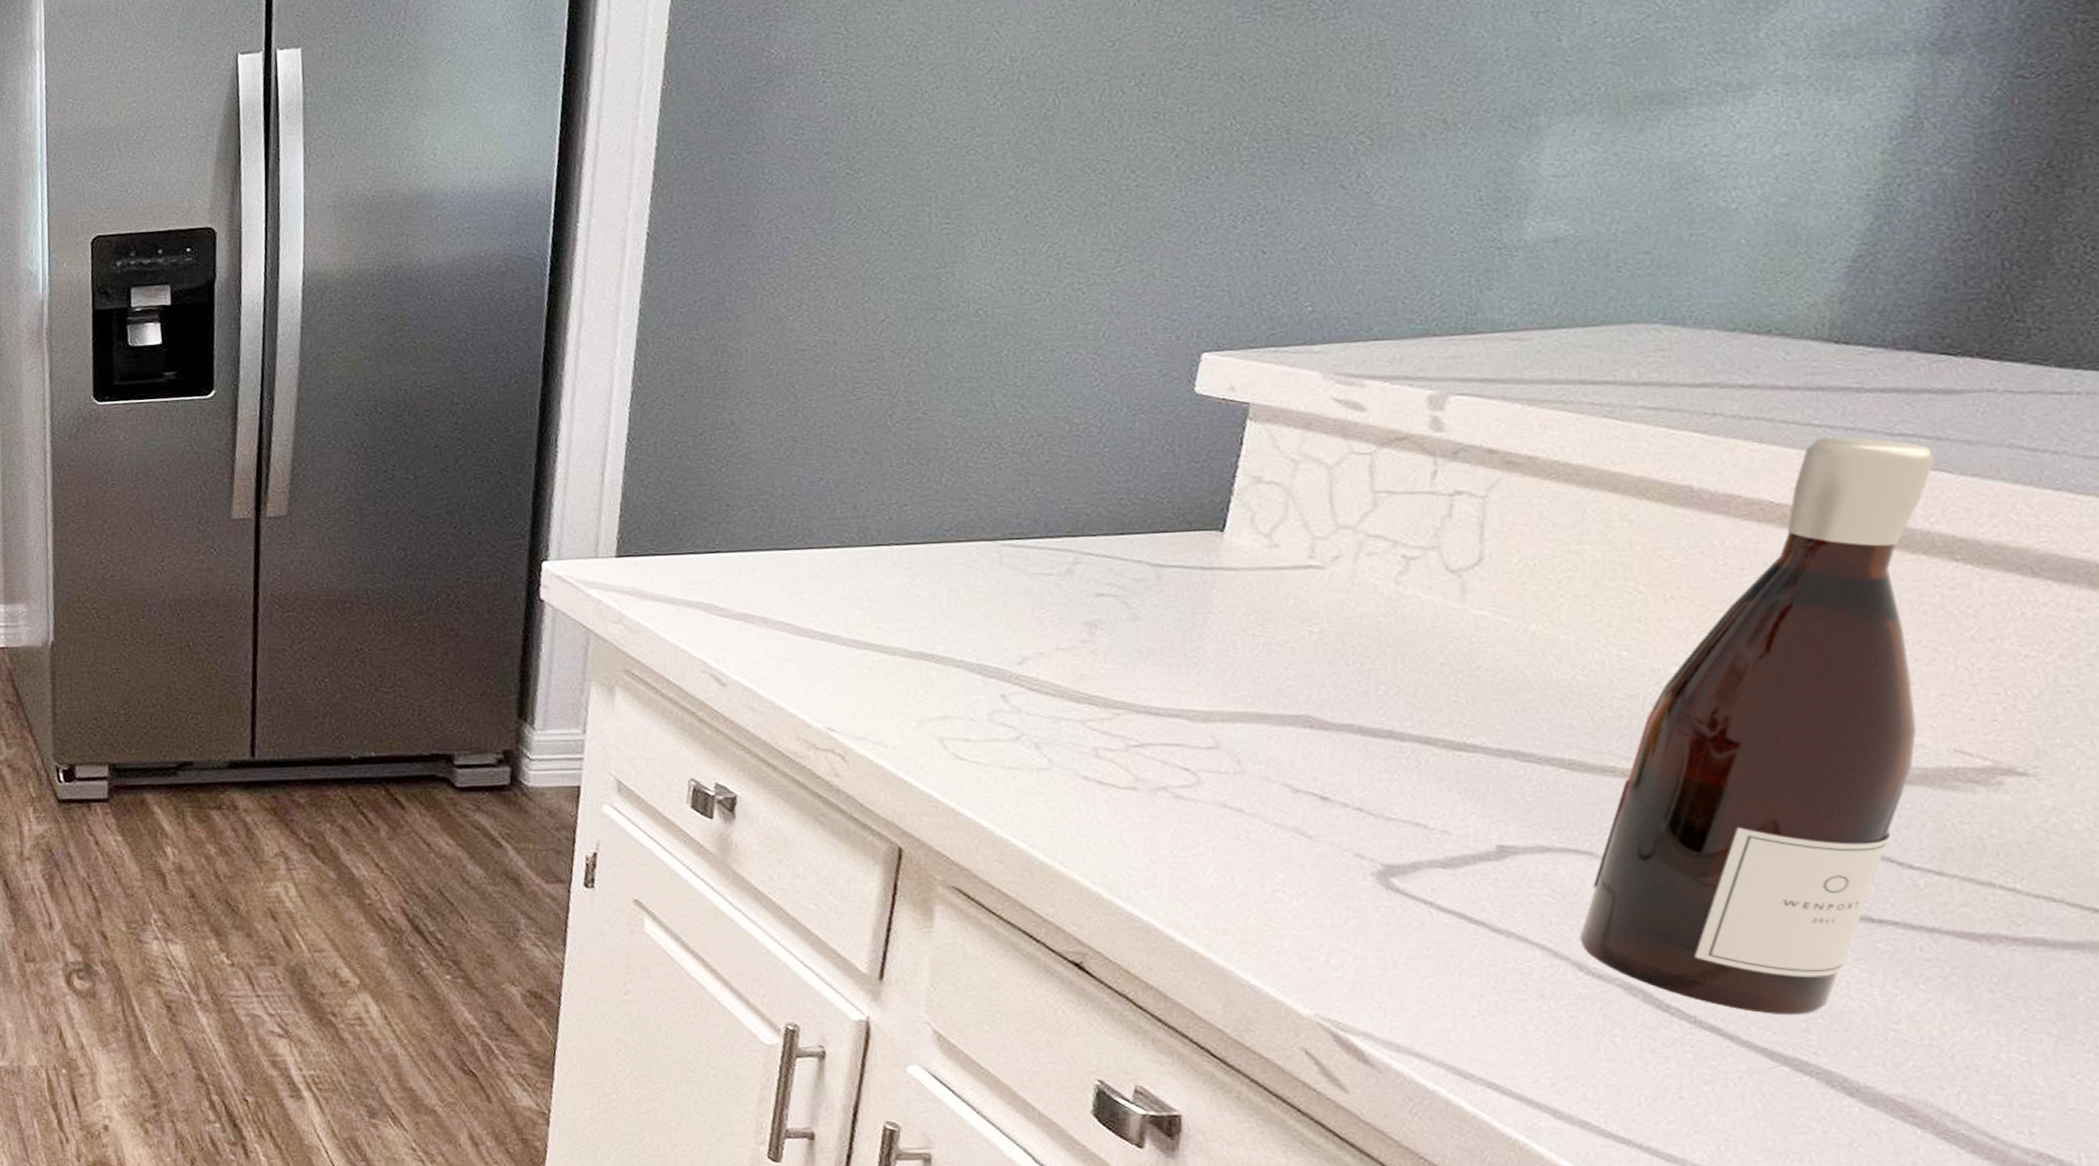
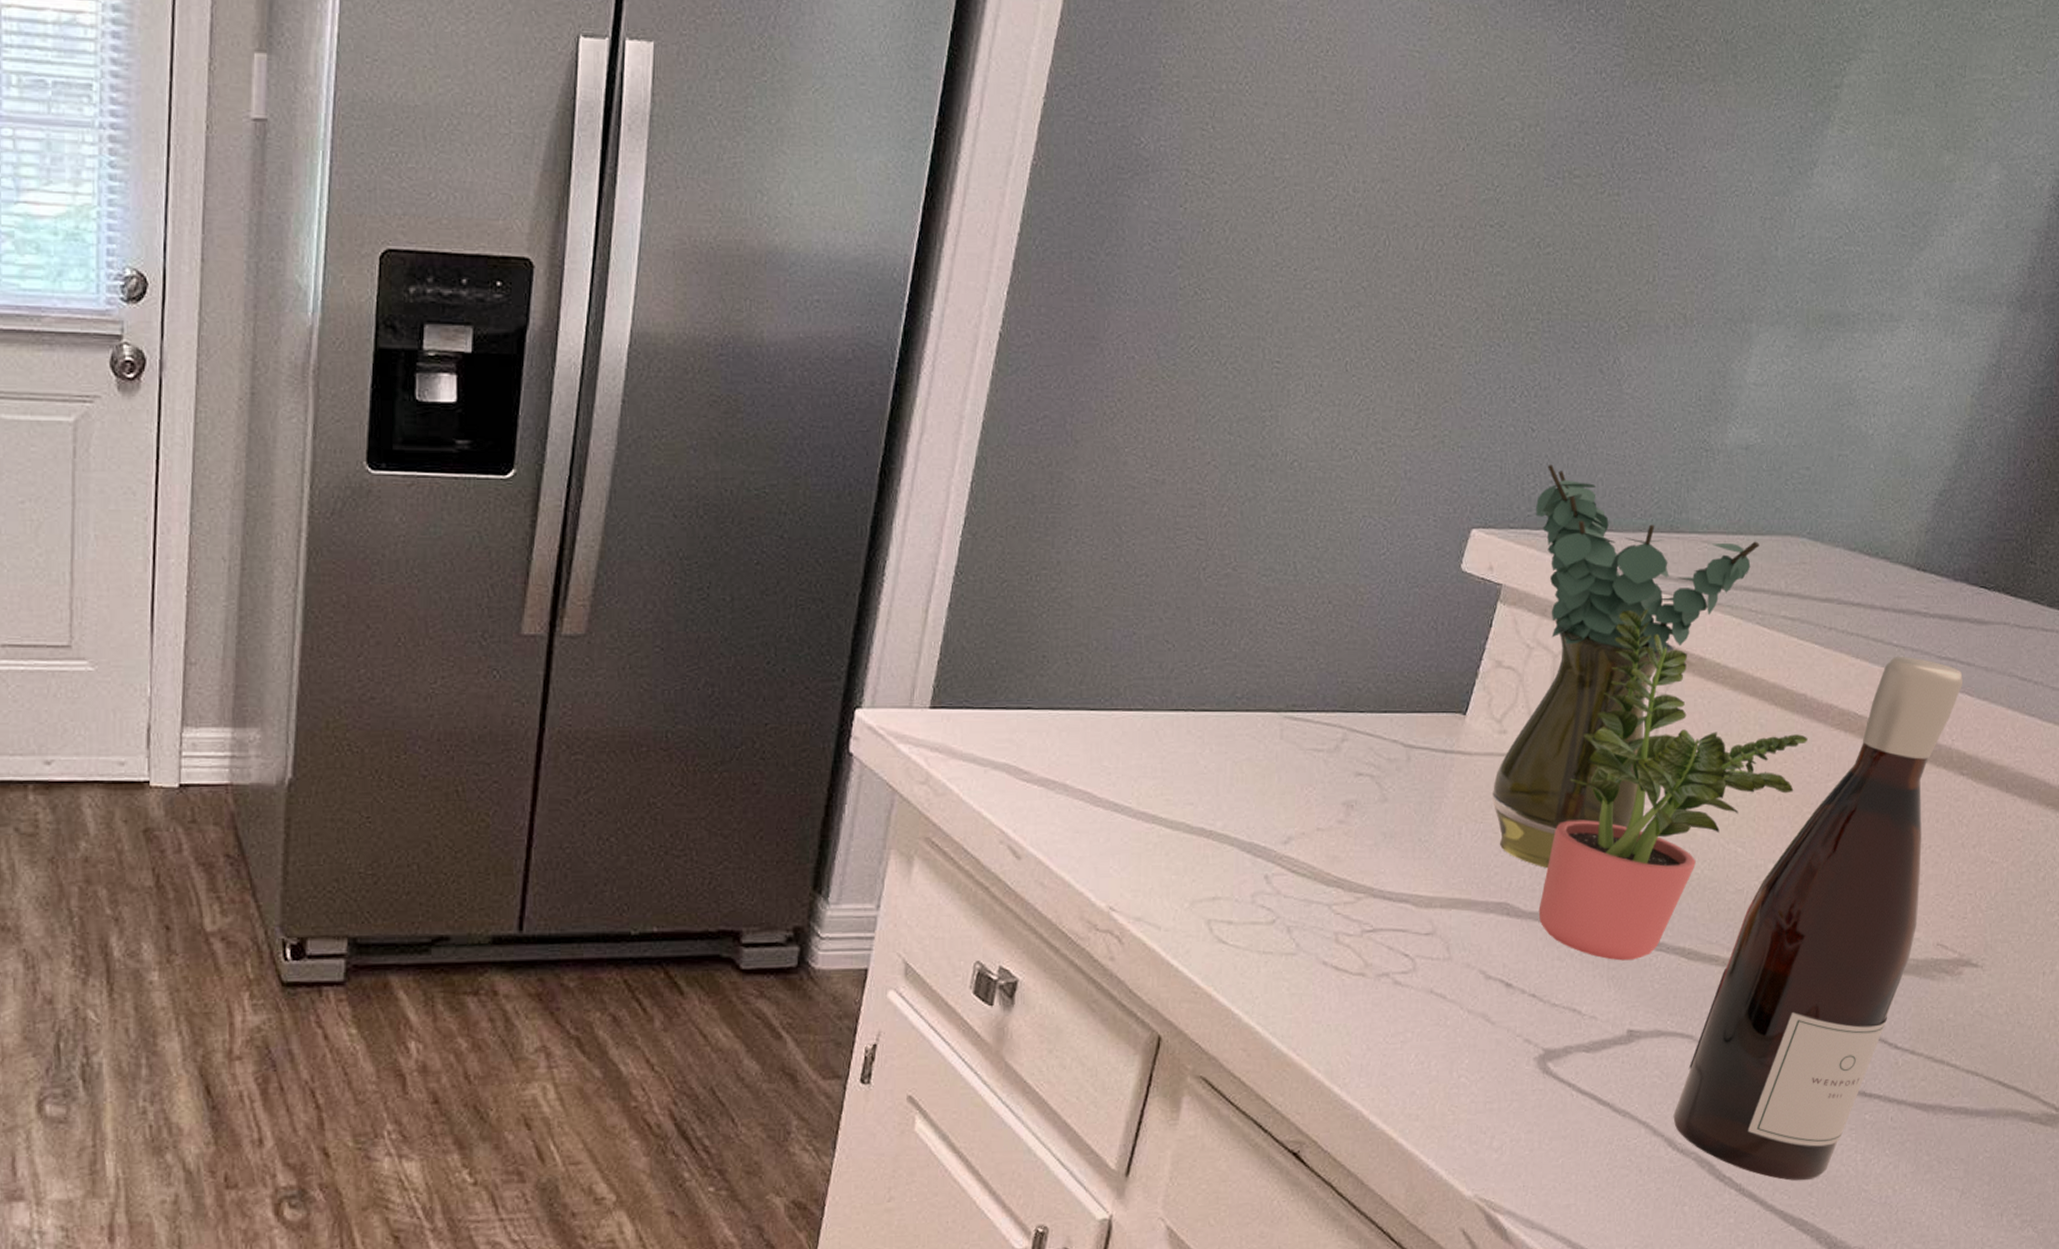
vase: none [1269,282,1593,680] -> present [1491,464,1759,869]
potted plant: none [1351,412,1704,773] -> present [1538,608,1808,961]

